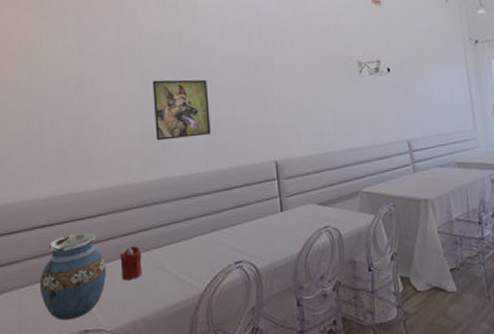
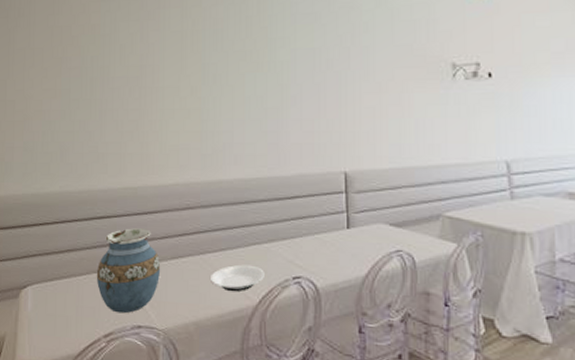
candle: present [120,246,142,281] -> none [174,248,196,282]
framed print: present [152,79,211,141] -> none [215,73,275,139]
plate: none [157,255,208,284] -> present [211,264,264,292]

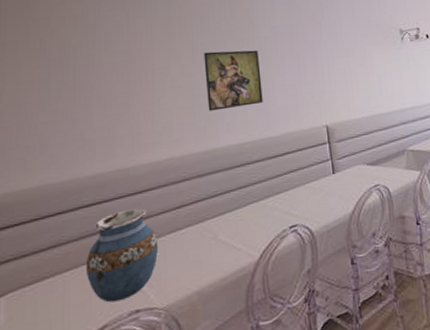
plate: present [211,264,264,292] -> none [211,223,263,253]
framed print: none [215,73,275,139] -> present [204,50,263,111]

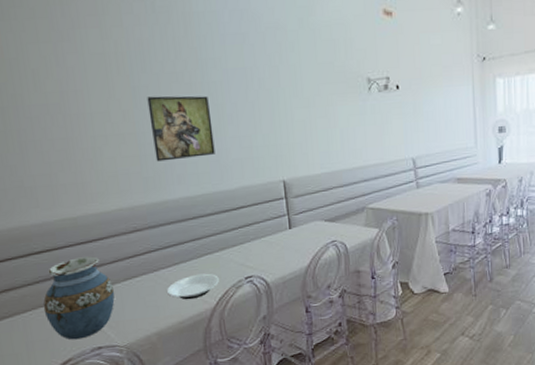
plate: none [211,223,263,253] -> present [167,273,219,300]

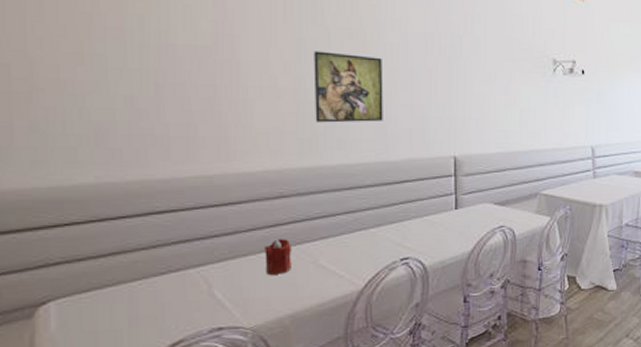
vase: present [43,256,115,340] -> none [157,222,248,318]
candle: none [127,267,152,300] -> present [265,239,292,276]
plate: present [167,273,219,300] -> none [310,251,371,280]

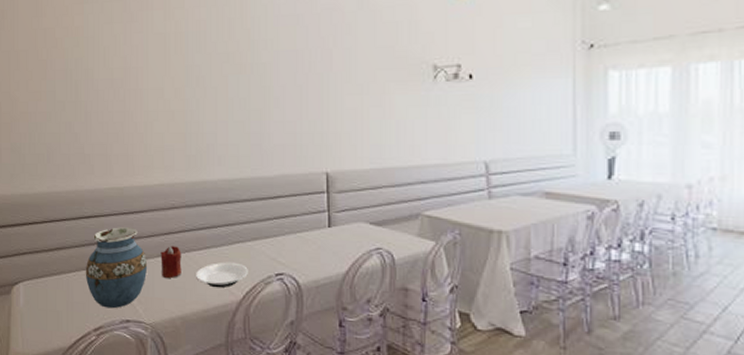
vase: none [157,222,248,318] -> present [85,227,148,309]
plate: none [310,251,371,280] -> present [196,262,248,288]
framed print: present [314,51,384,123] -> none [198,75,258,141]

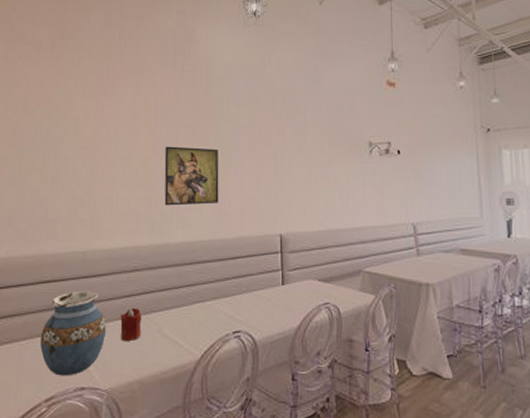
plate: present [196,262,248,288] -> none [155,322,207,349]
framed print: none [198,75,258,141] -> present [164,146,219,206]

